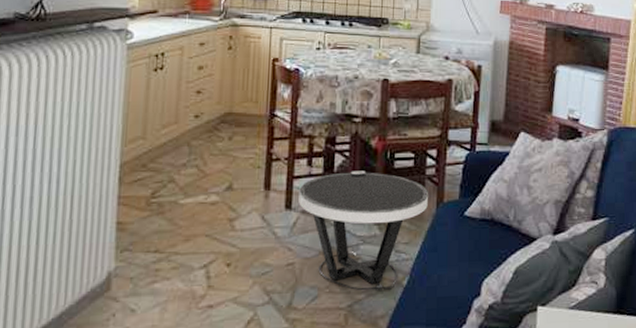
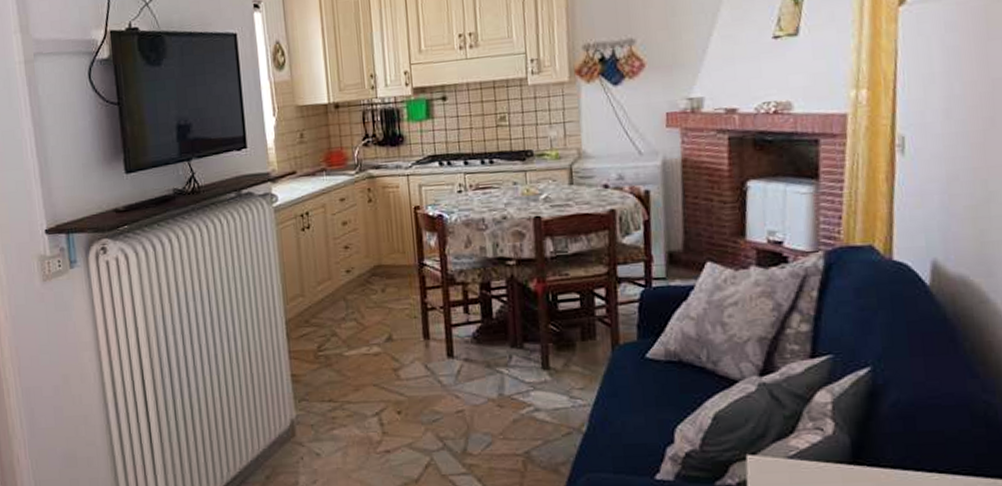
side table: present [298,170,429,291] -> none [459,315,602,438]

